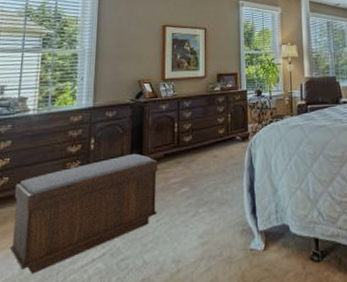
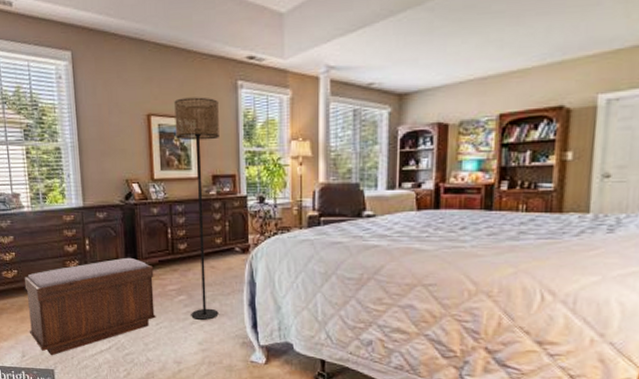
floor lamp: none [187,12,224,211] -> present [174,97,219,320]

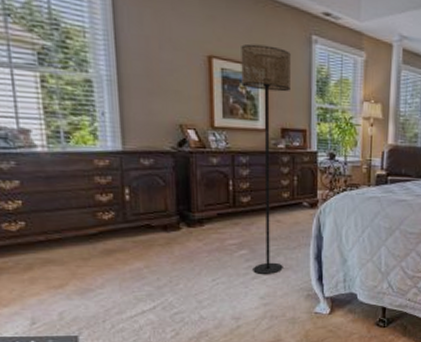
bench: present [24,257,156,356] -> none [35,209,212,321]

